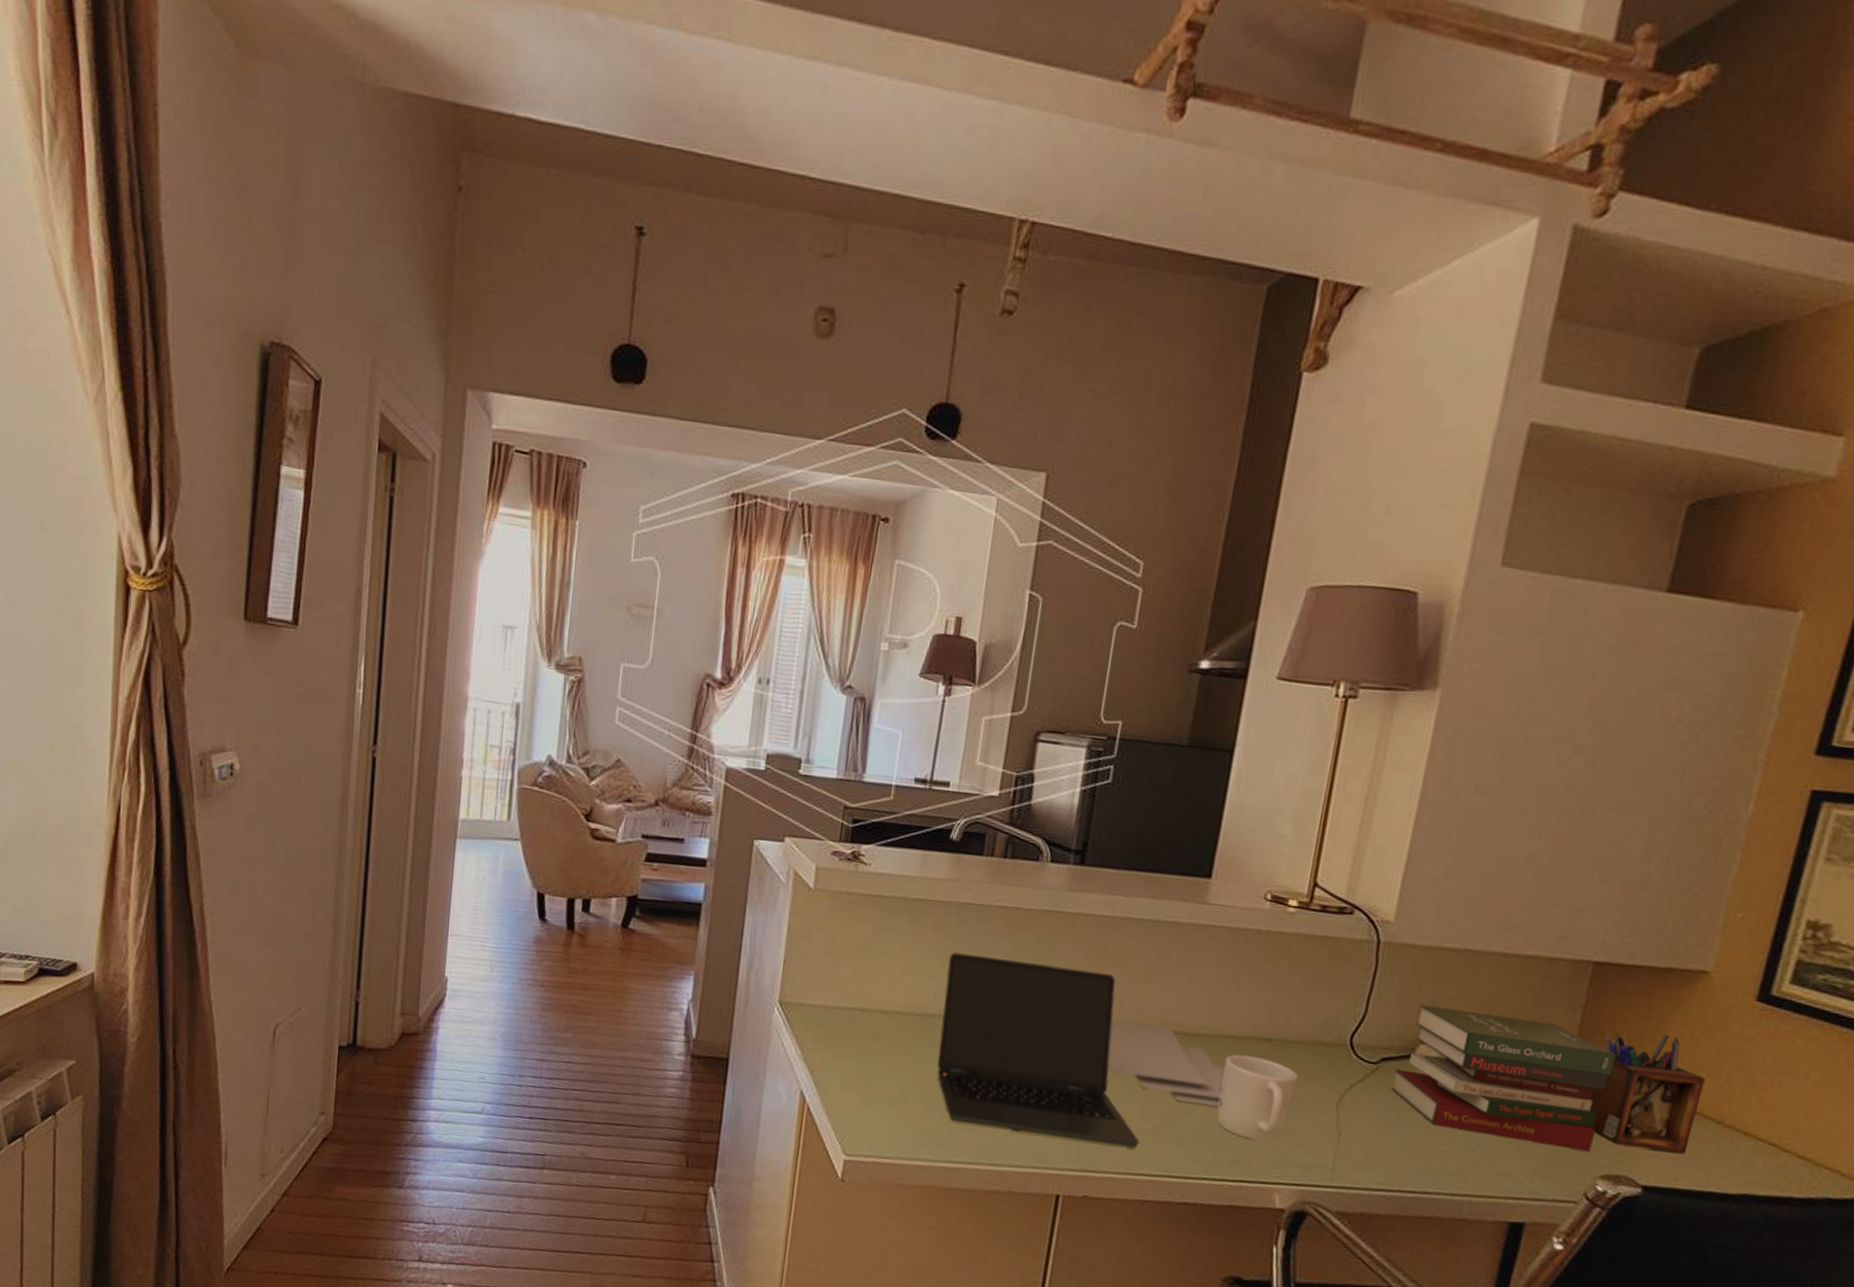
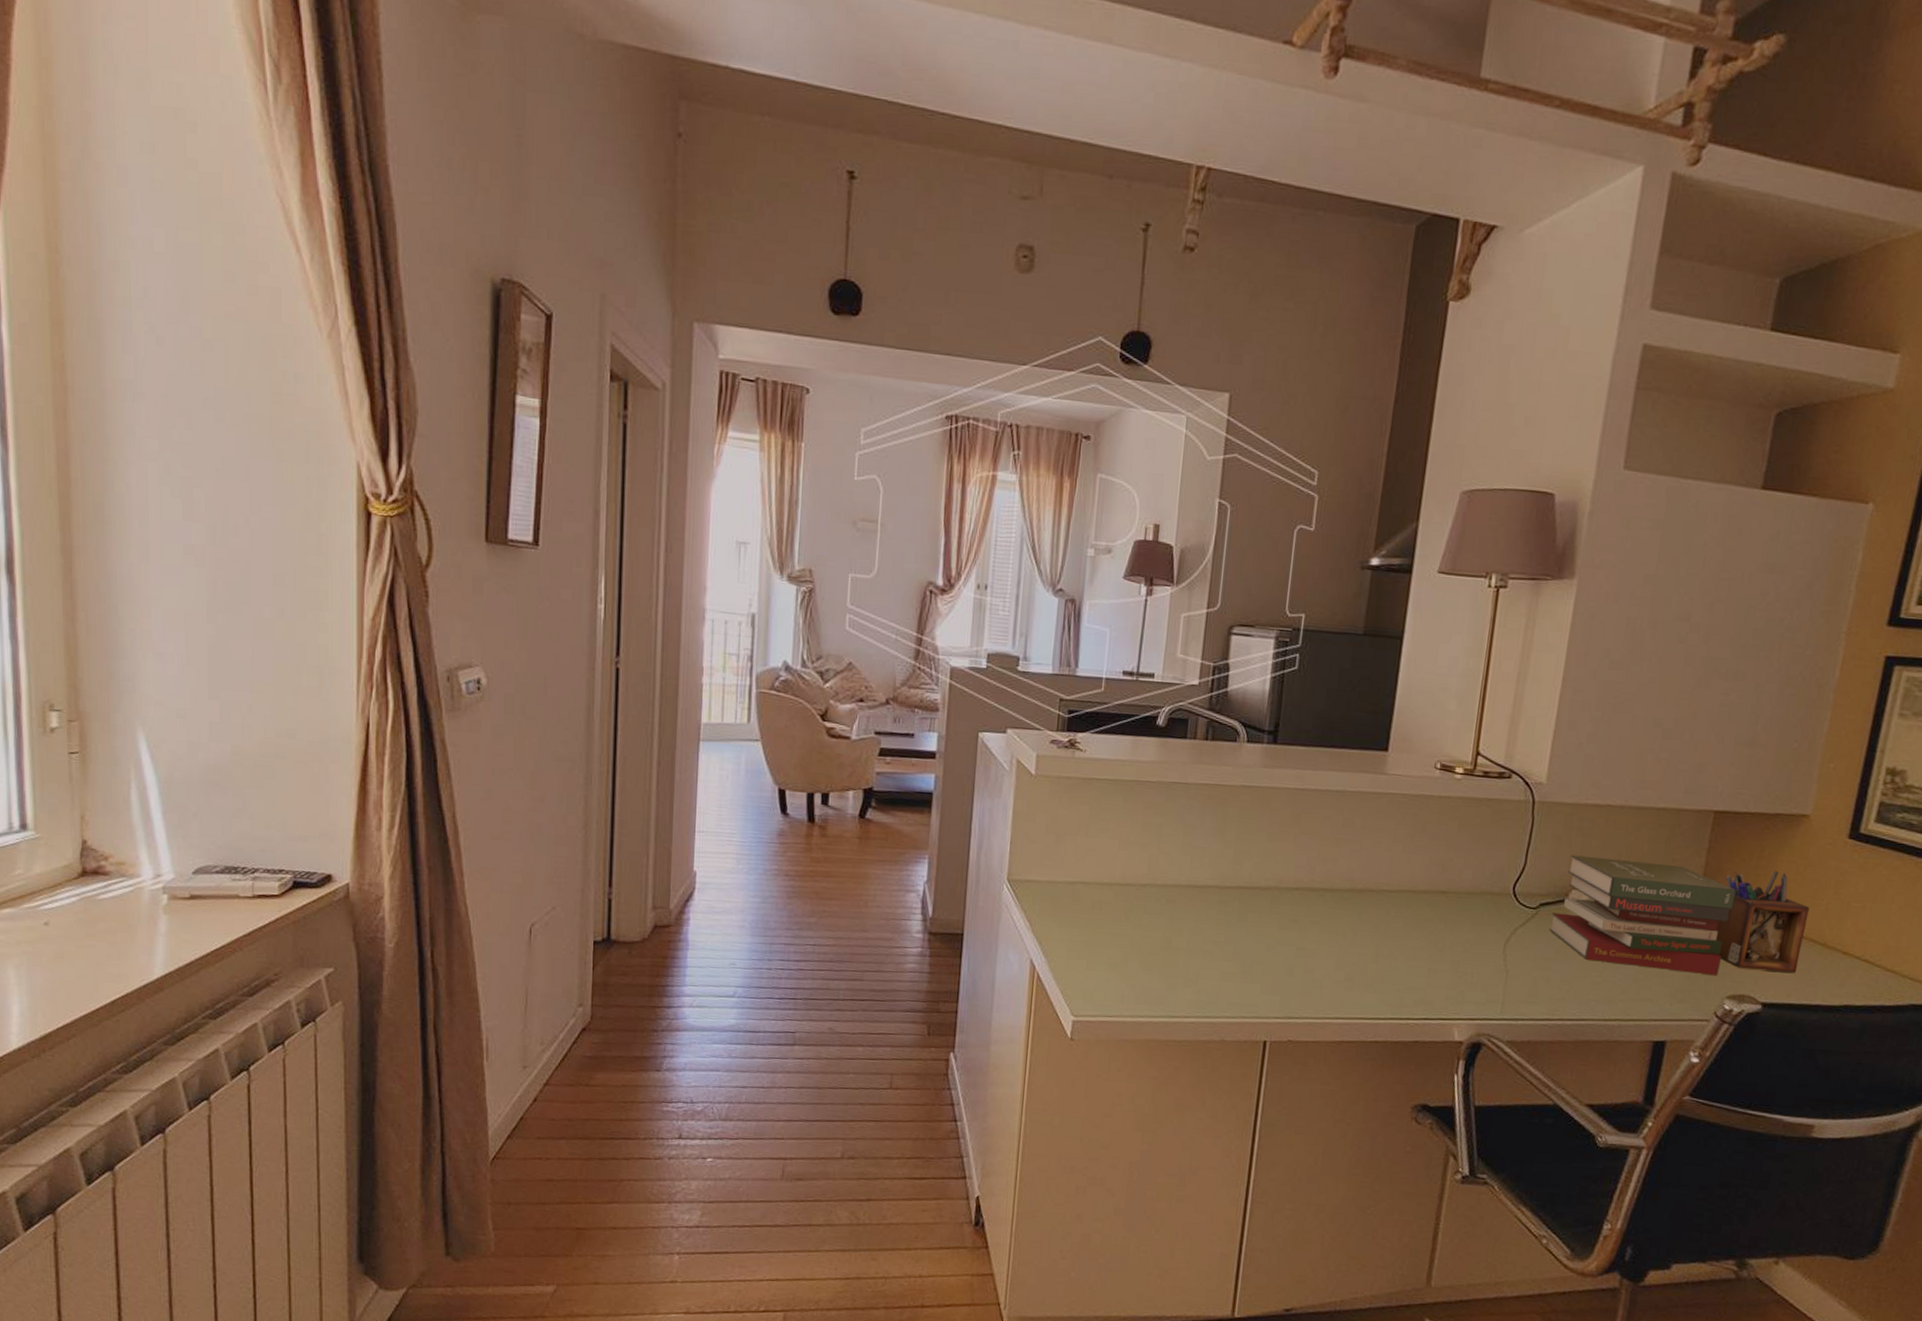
laptop: present [937,952,1140,1149] -> none [1153,827,1335,995]
papers: present [1107,1020,1225,1107] -> none [1304,881,1407,954]
mug: present [1216,1054,1299,1142] -> none [1401,906,1471,983]

